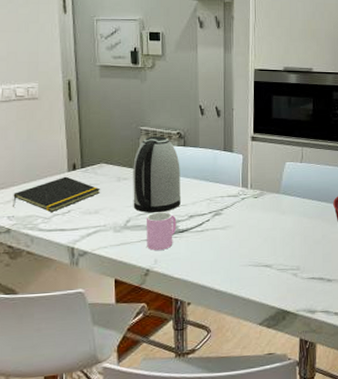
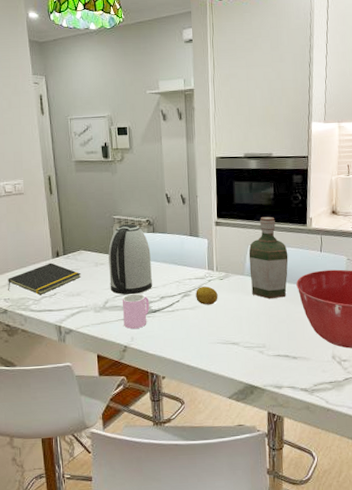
fruit: none [228,205,251,225] -> present [196,286,218,305]
bottle: none [285,132,326,218] -> present [248,216,288,299]

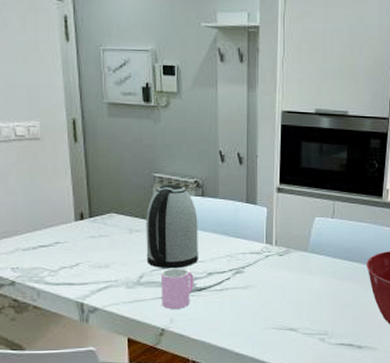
notepad: present [8,262,81,294] -> none [16,226,111,264]
fruit: present [196,286,218,305] -> none [250,263,276,285]
bottle: present [248,216,288,299] -> none [314,185,359,280]

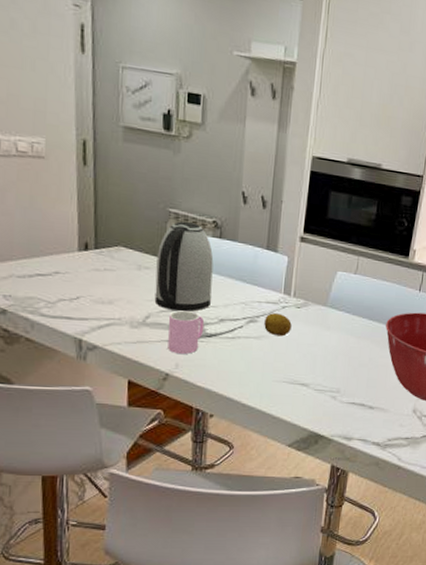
fruit: none [250,263,276,285] -> present [264,313,292,337]

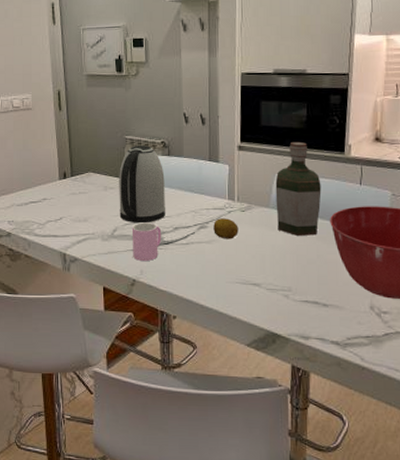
bottle: none [333,239,382,338] -> present [275,141,322,236]

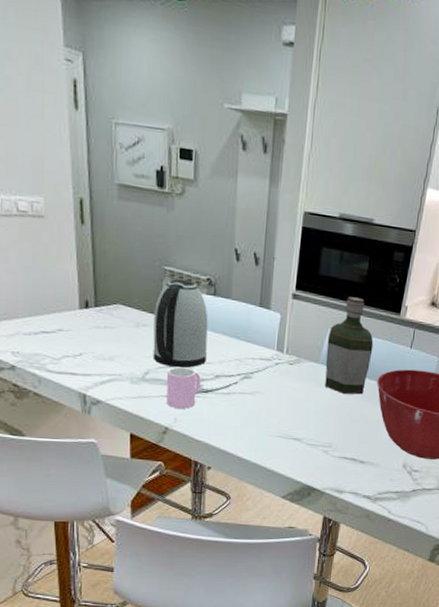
fruit: present [213,218,239,239] -> none [258,369,285,393]

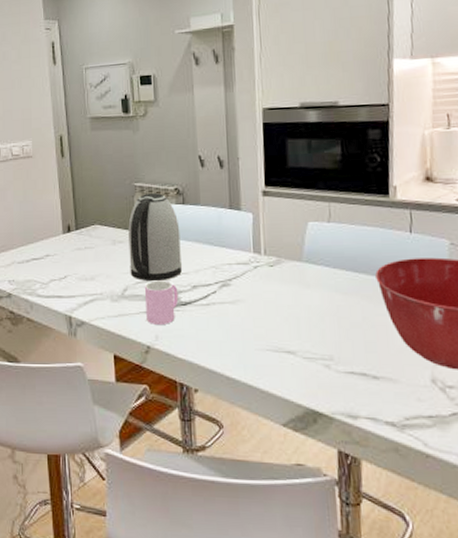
bottle: present [325,296,374,395] -> none [307,184,364,294]

